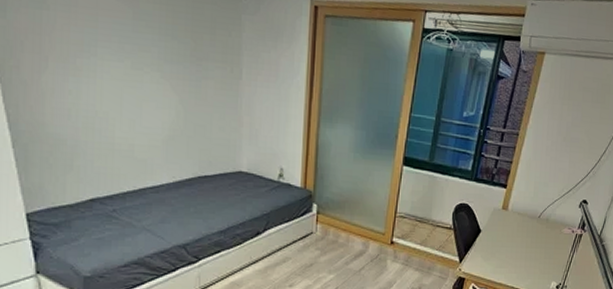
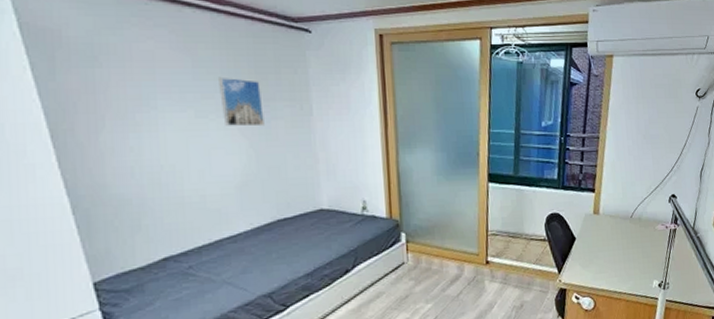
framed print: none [156,31,196,85] -> present [219,76,265,127]

